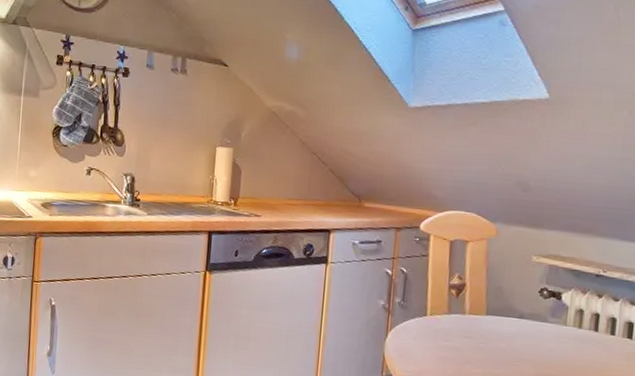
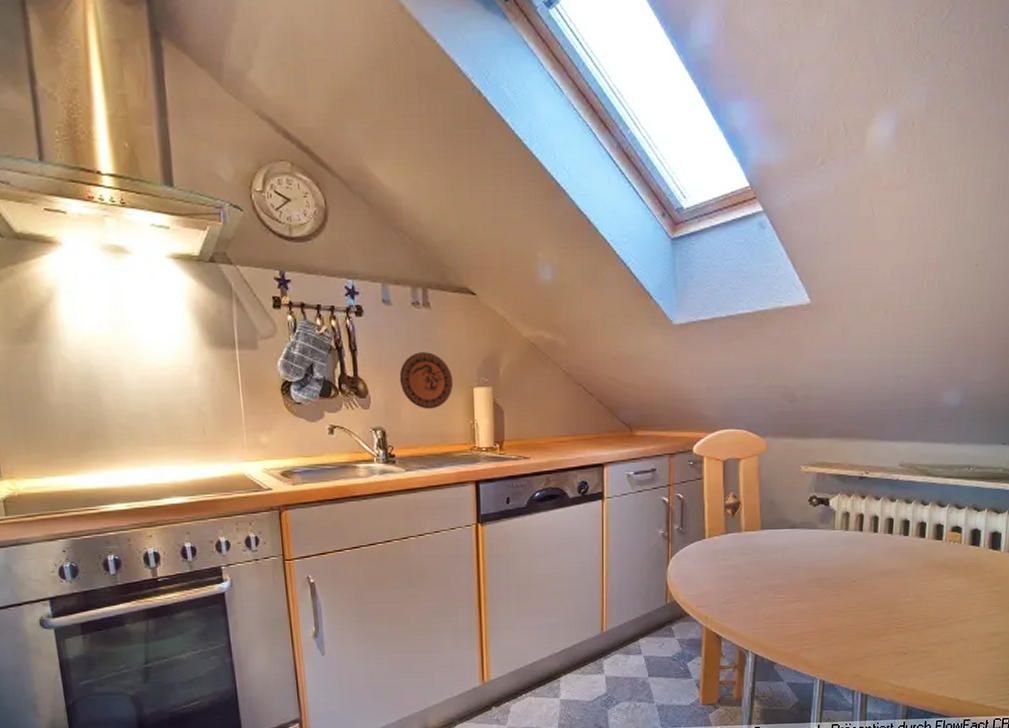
decorative plate: none [152,111,199,163] -> present [399,352,454,410]

